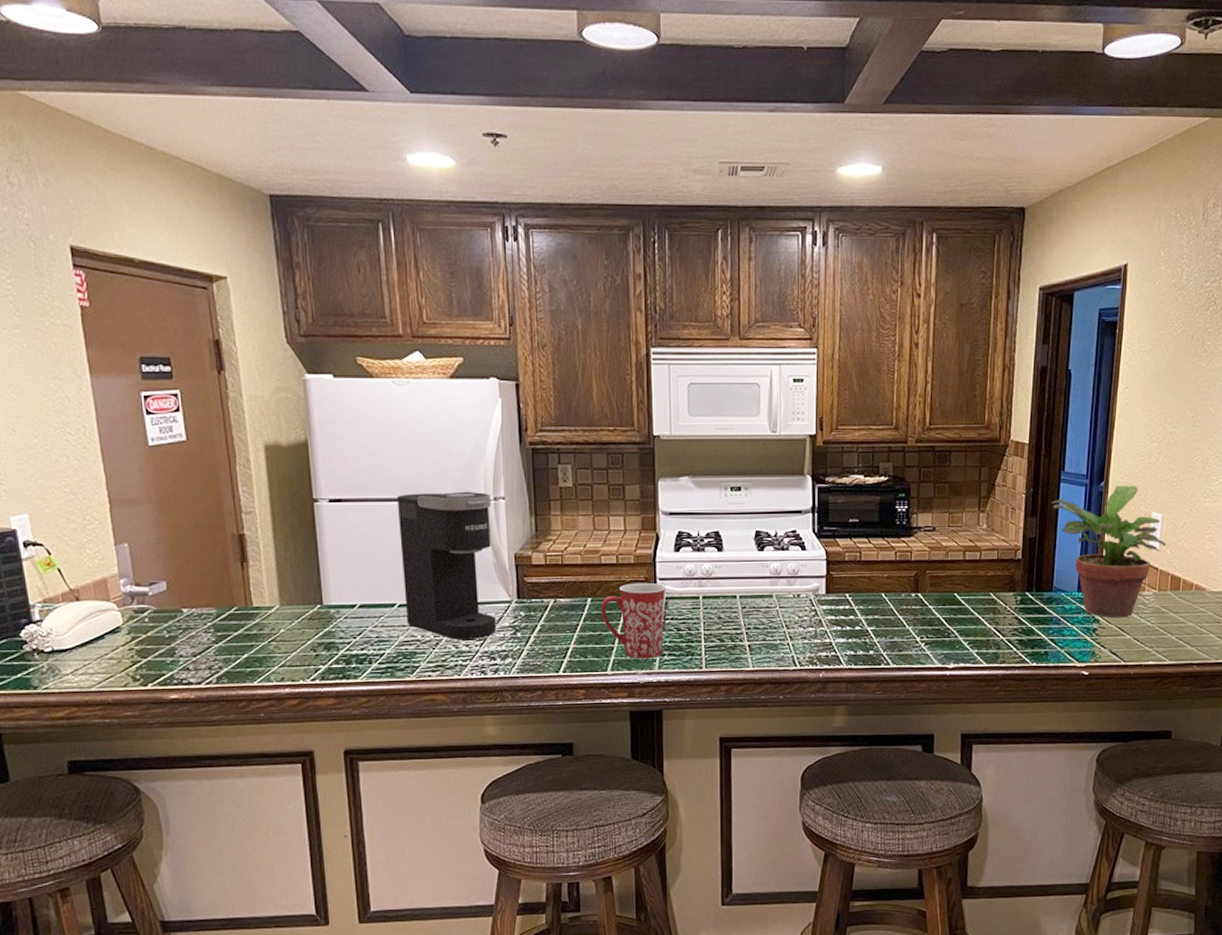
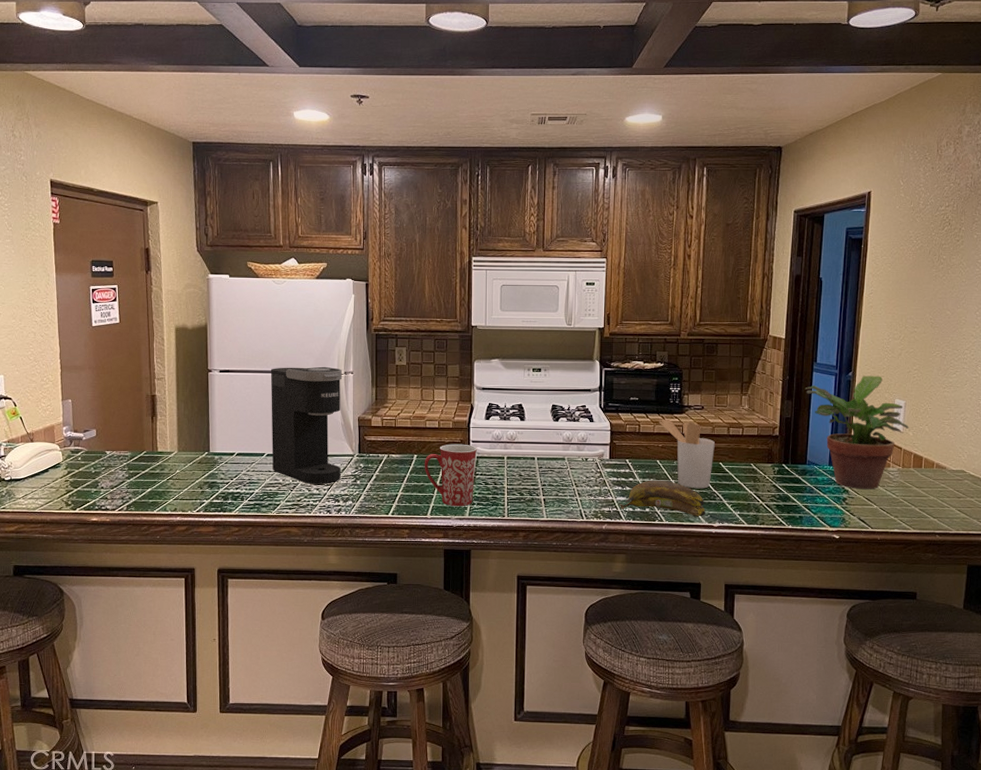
banana: none [838,616,938,657] -> present [619,480,705,516]
utensil holder: none [883,543,948,625] -> present [659,419,715,489]

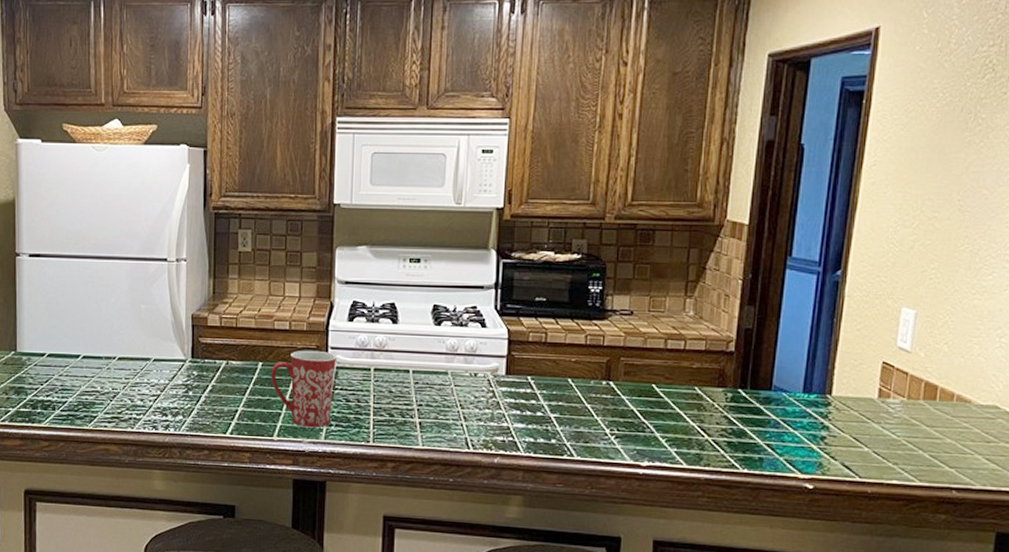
coffee maker: present [270,366,343,484] -> none [88,251,174,395]
banana: present [619,480,705,516] -> none [516,403,631,452]
utensil holder: present [659,419,715,489] -> none [572,326,646,417]
potted plant: present [805,375,909,489] -> none [773,275,921,426]

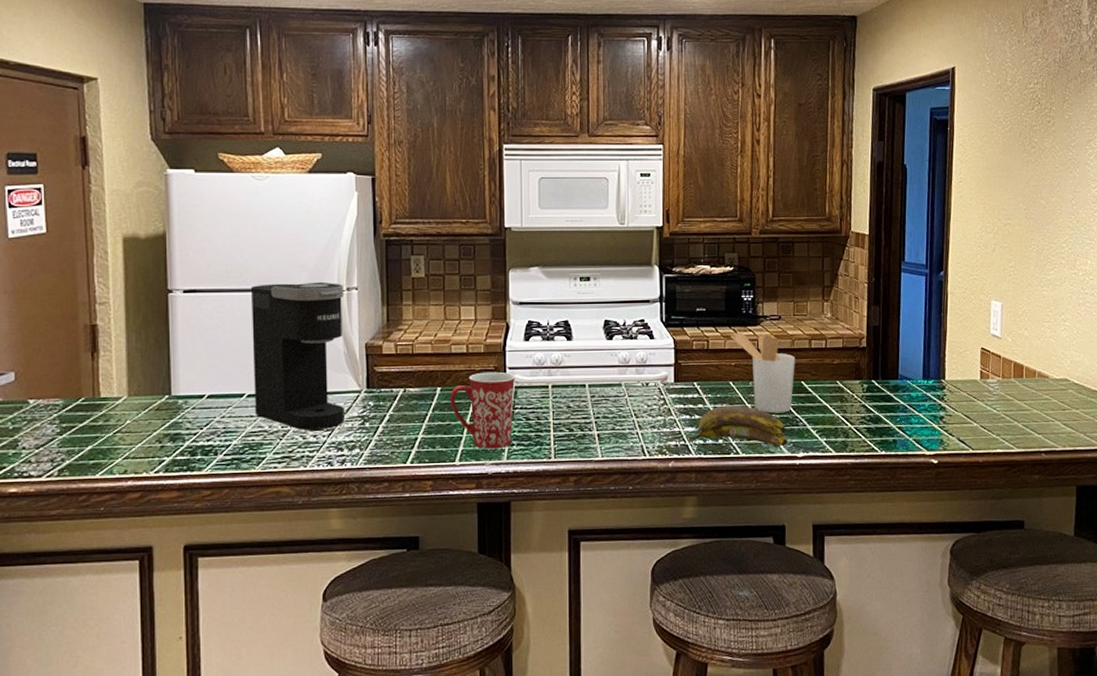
coffee maker: none [88,251,174,395] -> present [250,281,345,430]
banana: none [516,403,631,452] -> present [687,405,787,446]
utensil holder: none [572,326,646,417] -> present [730,332,795,414]

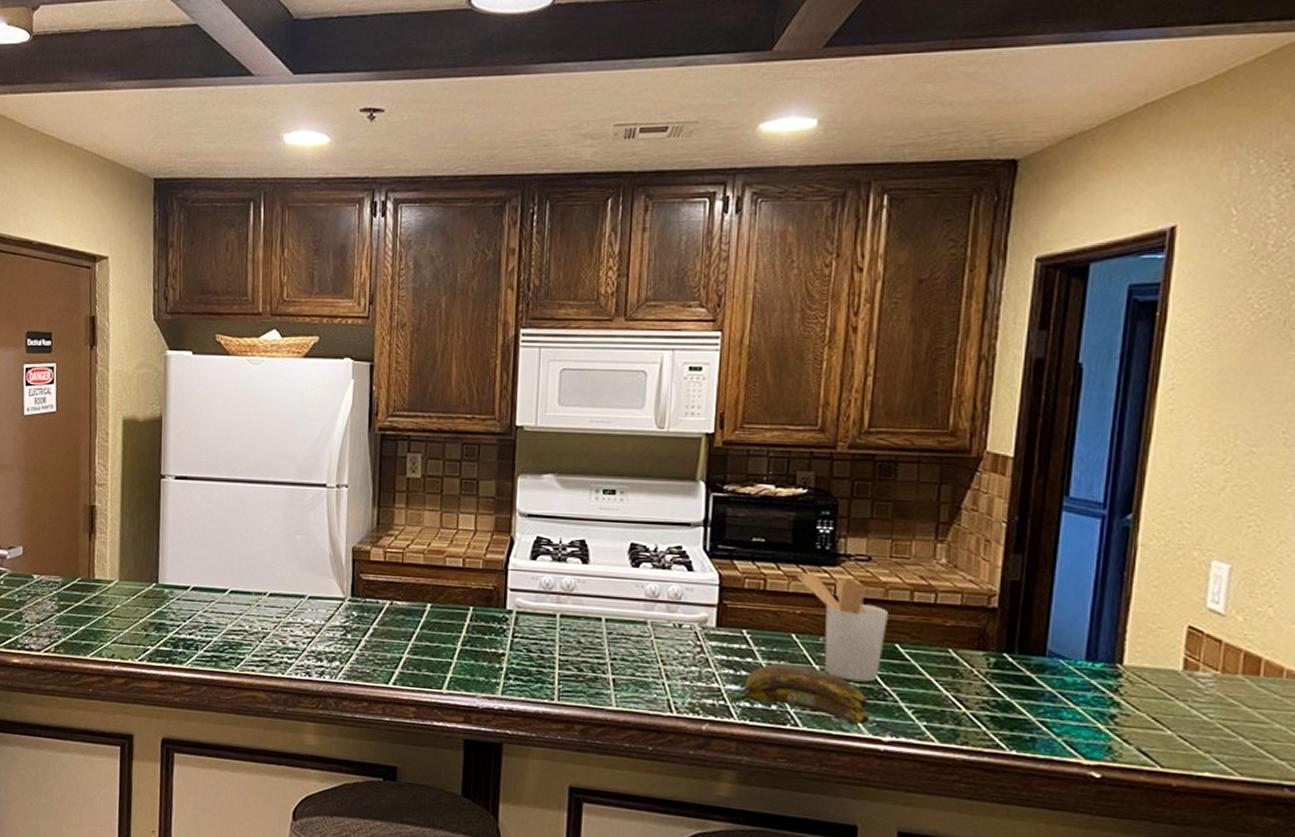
coffee maker: present [250,281,345,430] -> none [236,475,334,636]
mug: present [450,371,516,450] -> none [440,591,518,681]

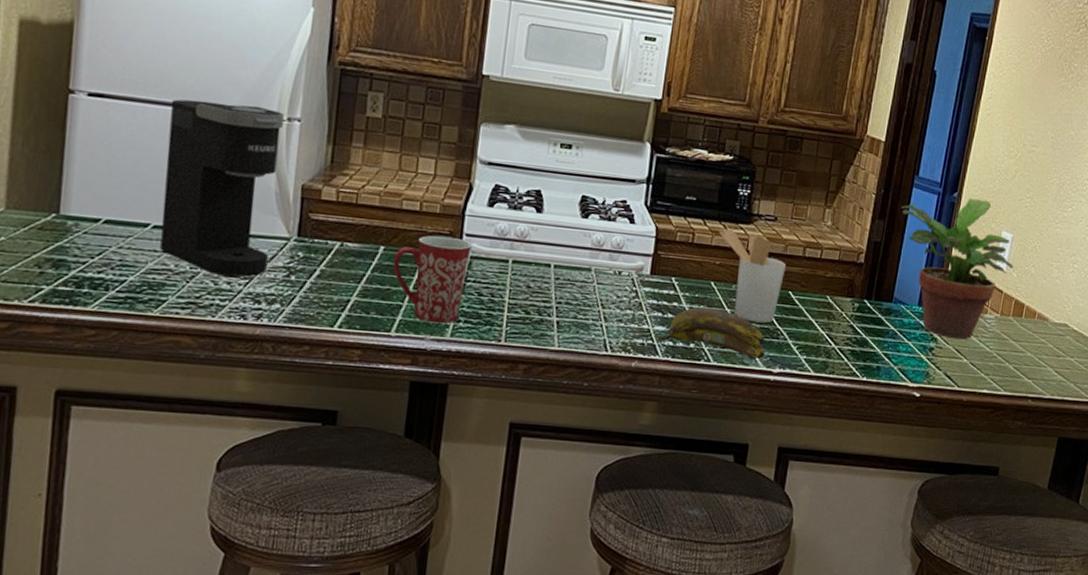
coffee maker: none [236,475,334,636] -> present [160,99,284,277]
mug: none [440,591,518,681] -> present [393,235,473,324]
potted plant: none [1046,520,1238,704] -> present [901,198,1014,339]

